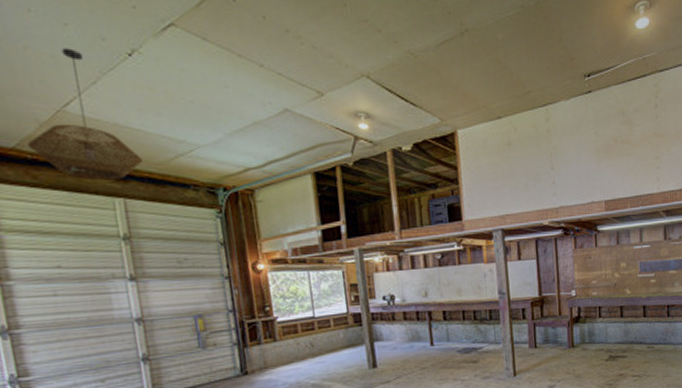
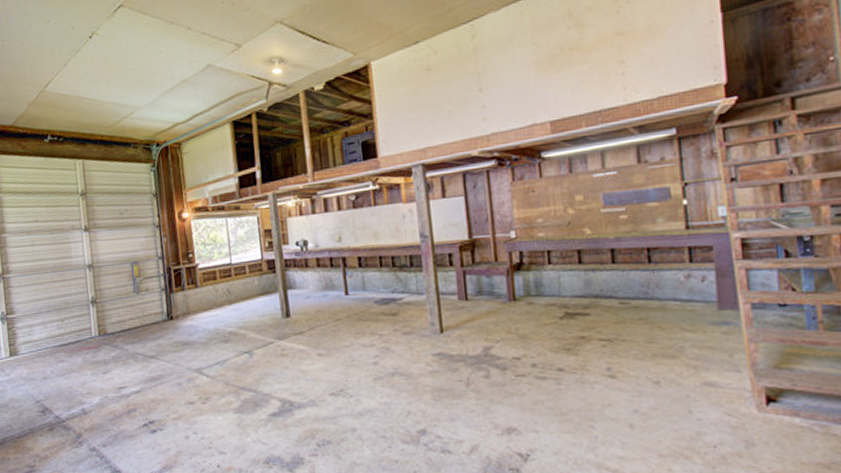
light fixture: present [27,48,143,180] -> none [20,39,97,146]

